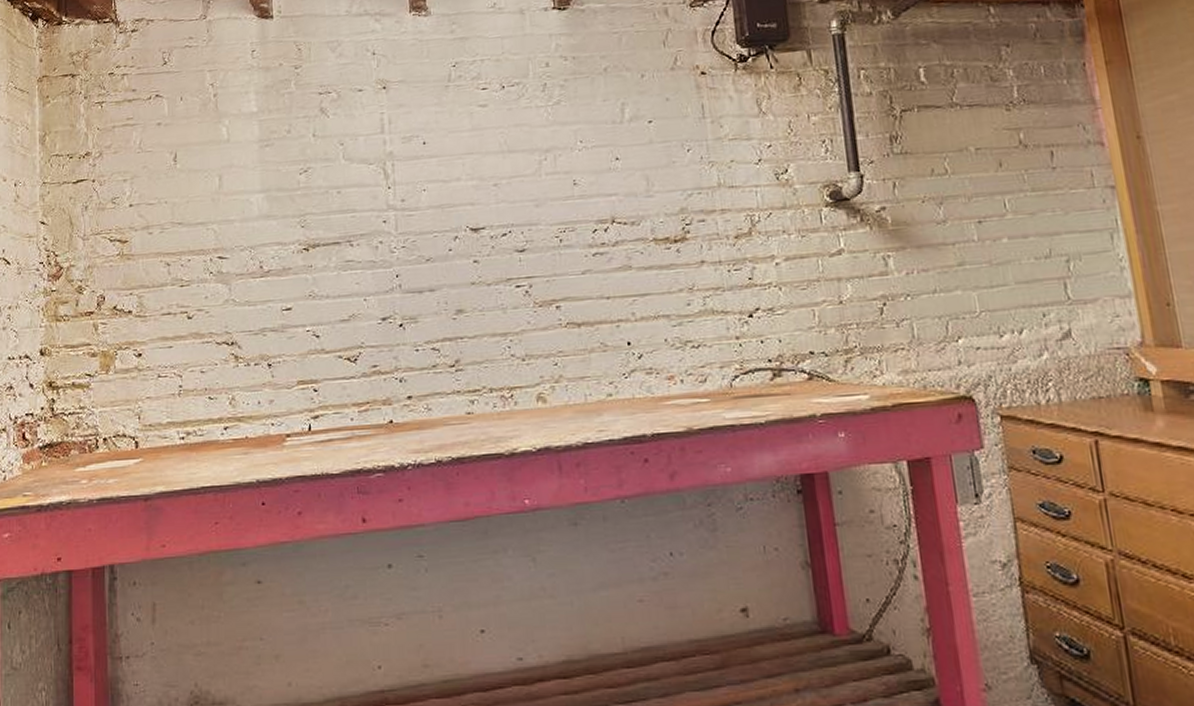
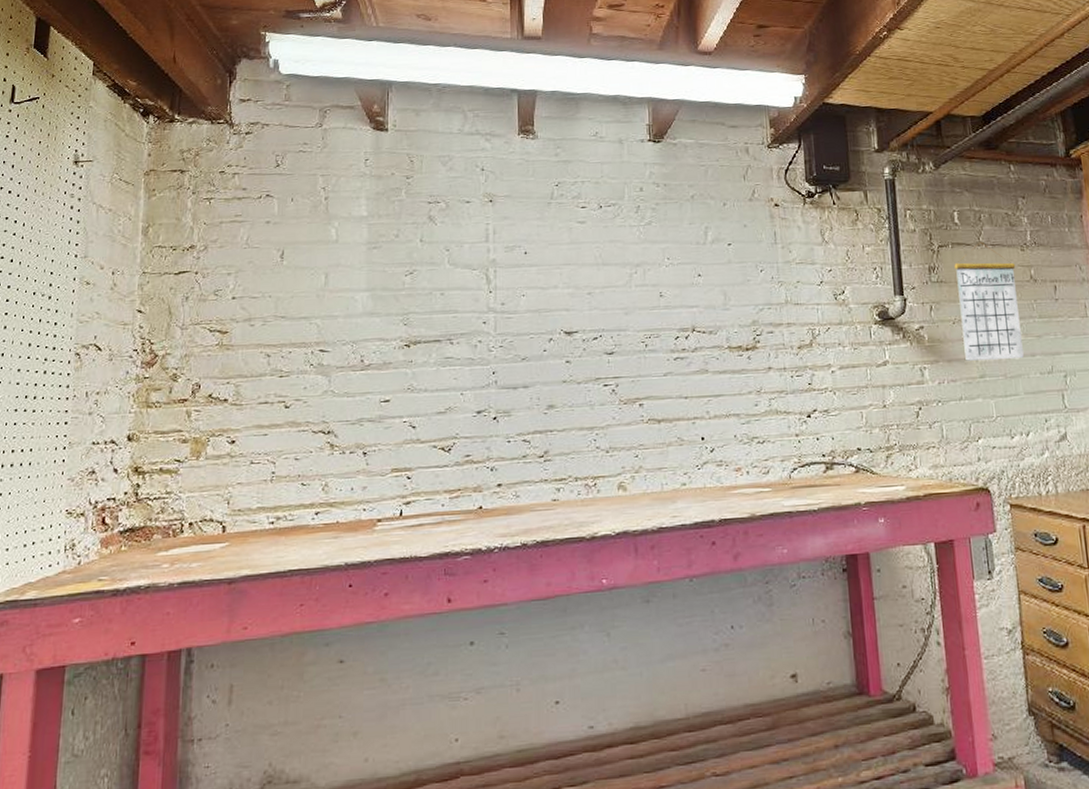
calendar: none [921,103,1013,246] -> present [954,242,1024,361]

